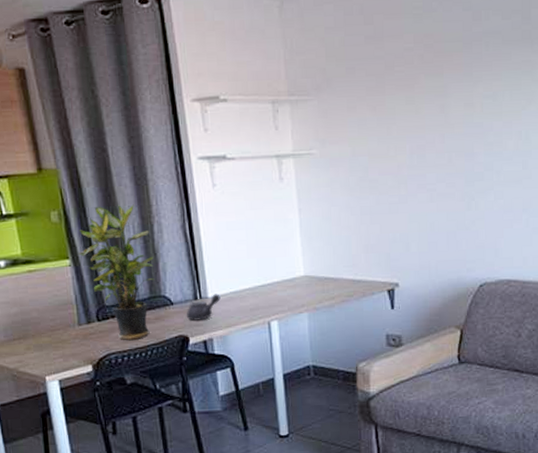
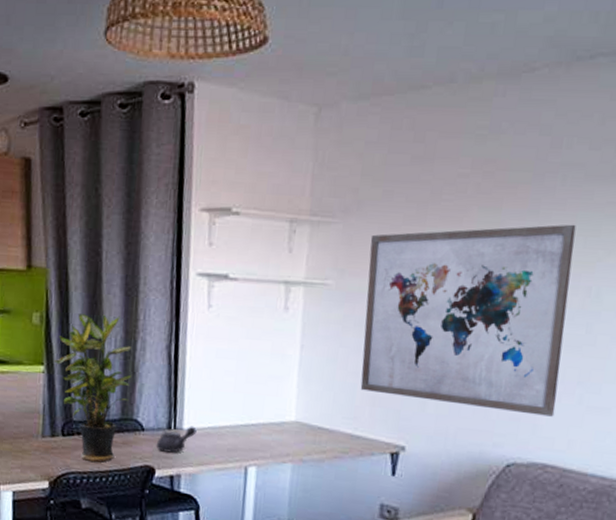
wall art: none [342,81,510,241] -> present [360,224,576,417]

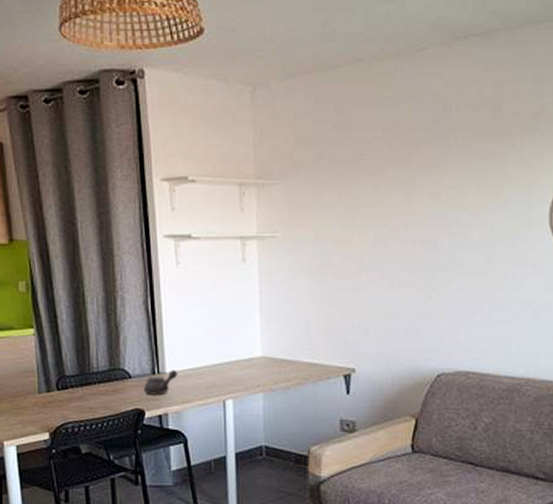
potted plant: present [53,314,133,463] -> none [42,278,116,411]
wall art: present [360,224,576,417] -> none [308,173,470,332]

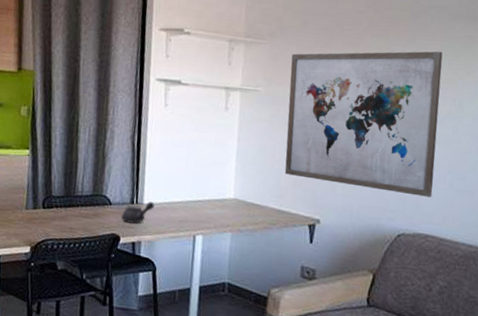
wall art: none [308,173,470,332] -> present [284,51,443,198]

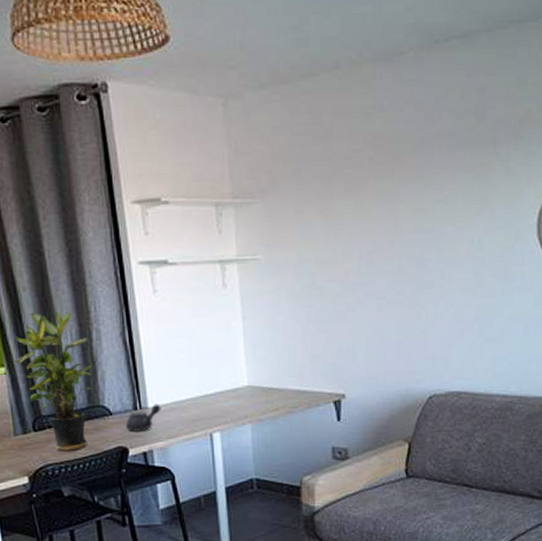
potted plant: none [37,108,103,231] -> present [14,310,93,452]
wall art: present [284,51,443,198] -> none [288,185,461,352]

